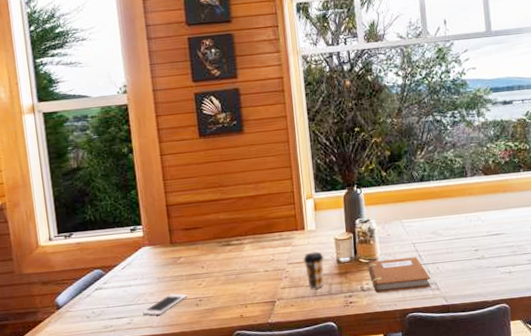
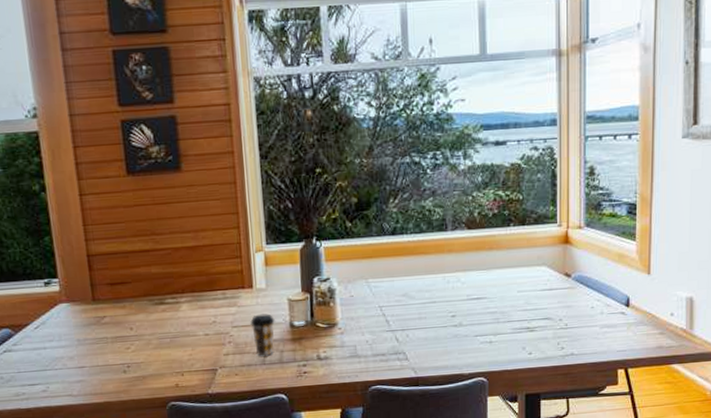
cell phone: present [142,293,187,316] -> none [60,358,113,383]
notebook: present [367,257,431,293] -> none [325,322,399,363]

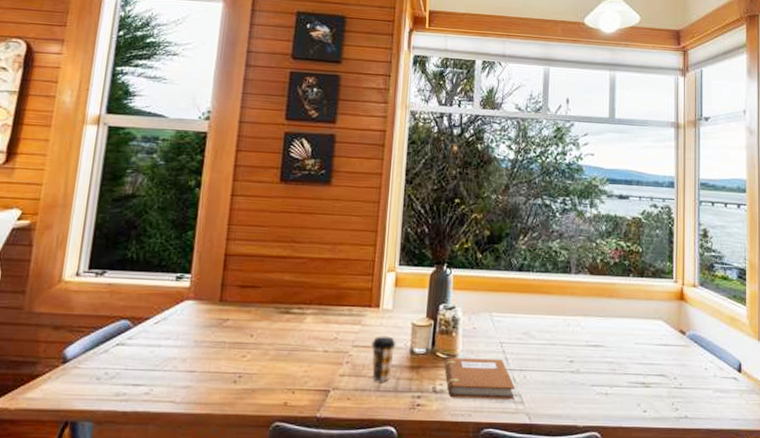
notebook: none [325,322,399,363] -> present [444,357,515,400]

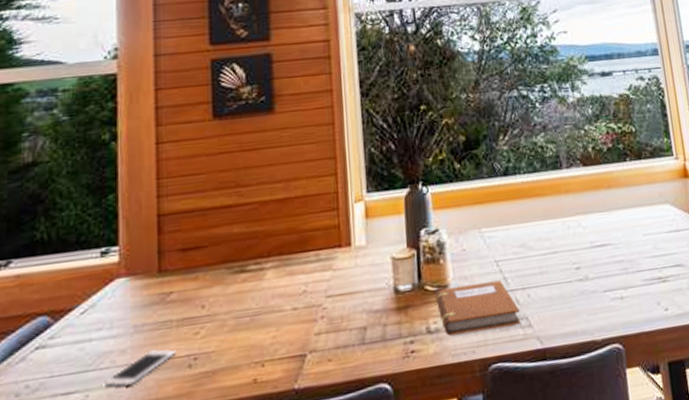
cell phone: none [166,363,226,388] -> present [105,349,176,387]
coffee cup: present [371,336,396,382] -> none [348,277,377,334]

